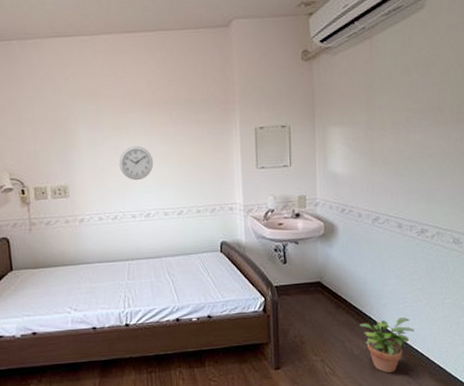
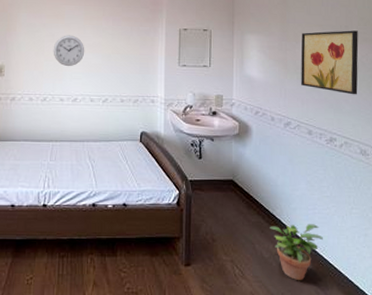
wall art: none [389,111,452,182] -> present [301,30,359,95]

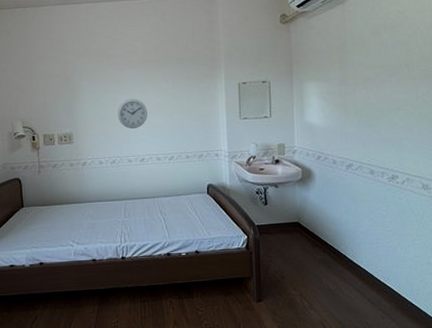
potted plant: present [270,224,323,281] -> none [335,257,387,309]
wall art: present [301,30,359,95] -> none [361,68,419,133]

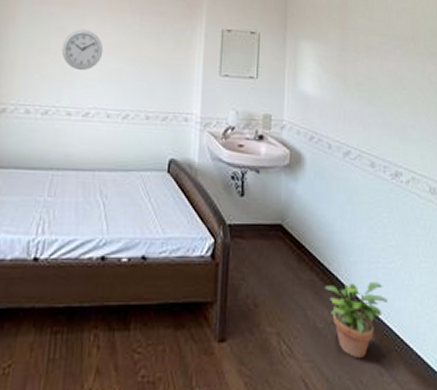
potted plant: none [335,257,387,309] -> present [325,282,388,359]

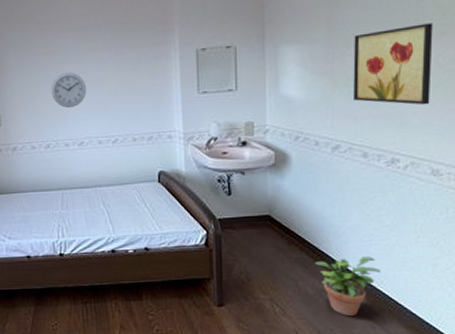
wall art: none [362,42,426,120] -> present [353,23,433,105]

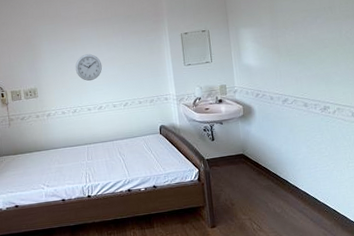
potted plant: present [315,256,381,317] -> none [279,180,326,227]
wall art: present [353,23,433,105] -> none [289,9,345,67]

